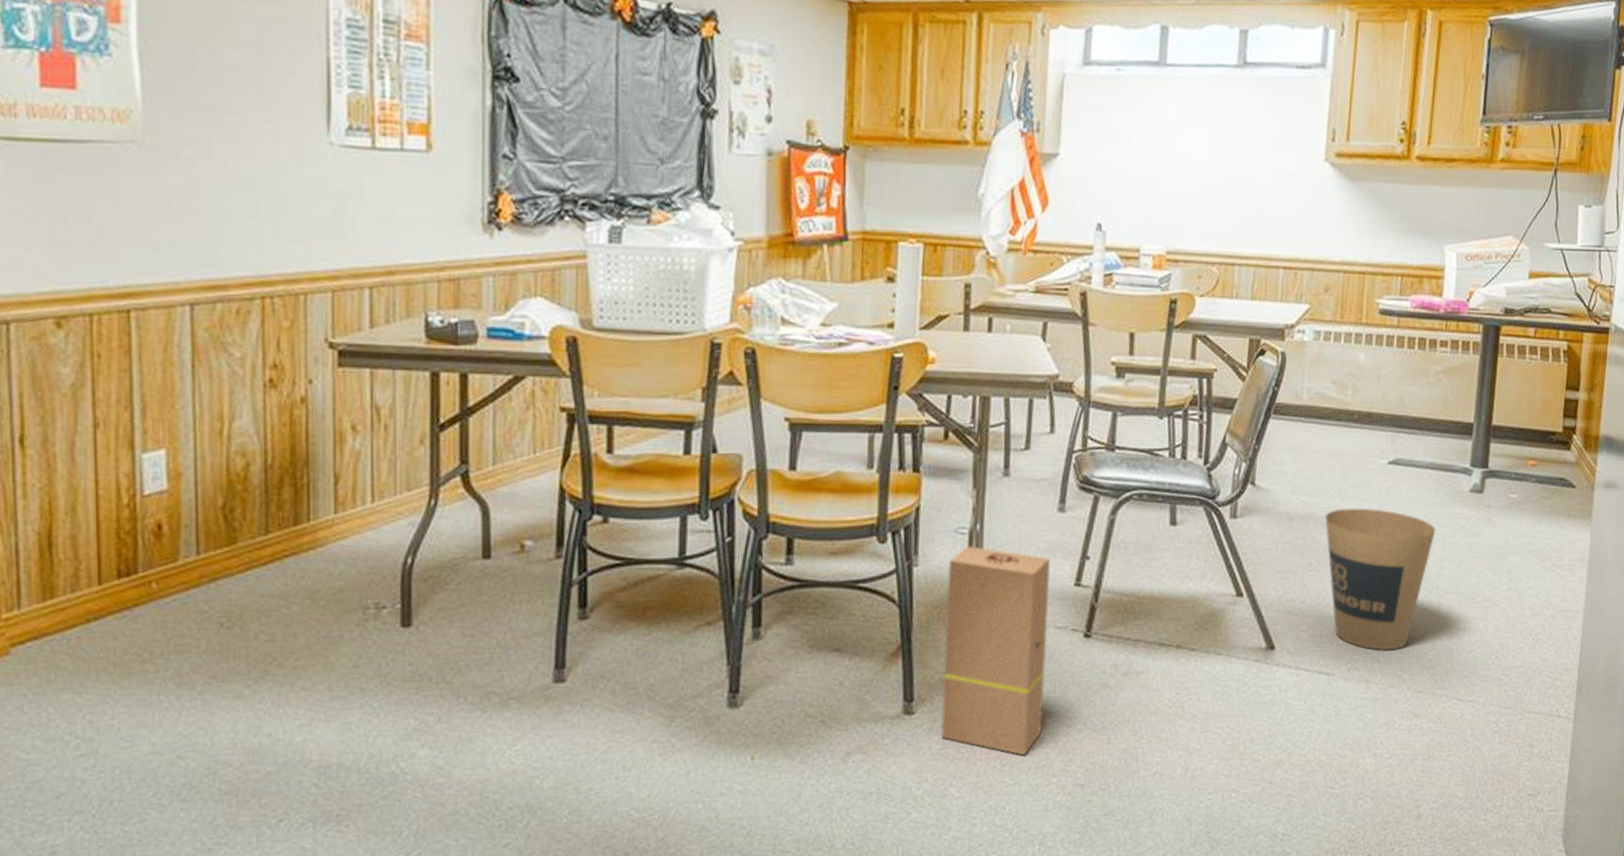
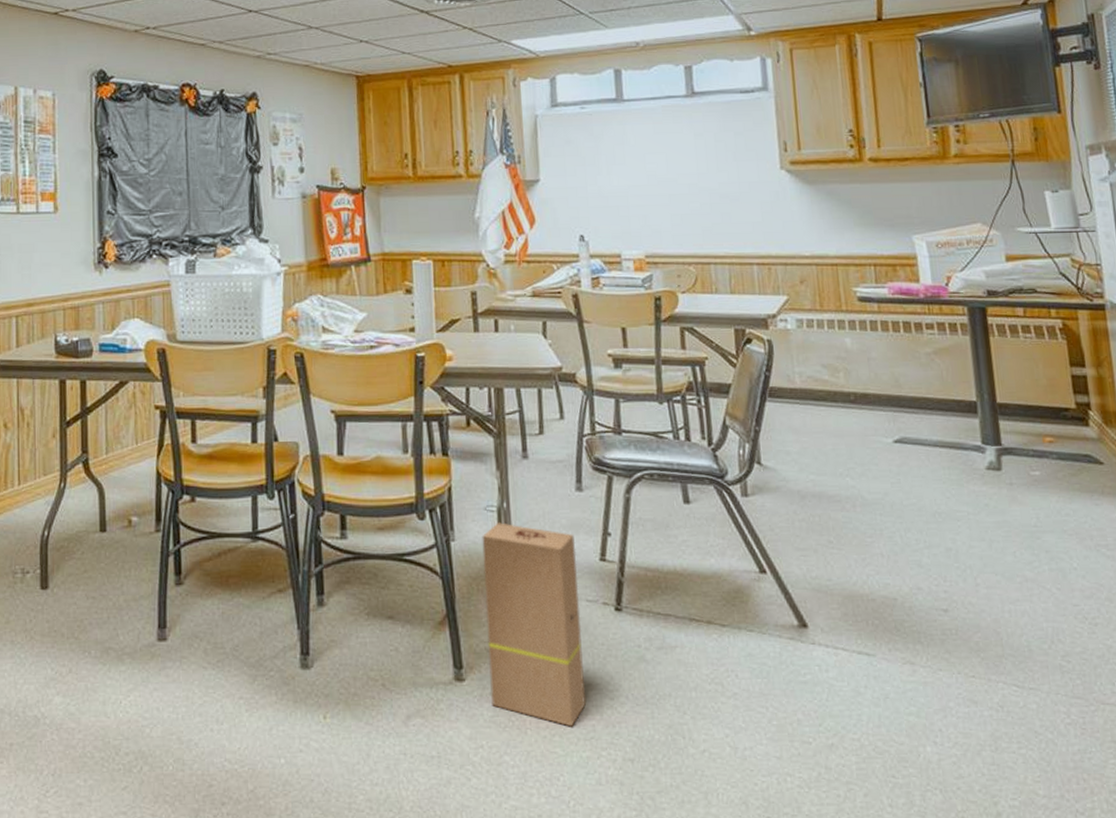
trash can: present [1325,508,1436,651] -> none [838,486,958,632]

